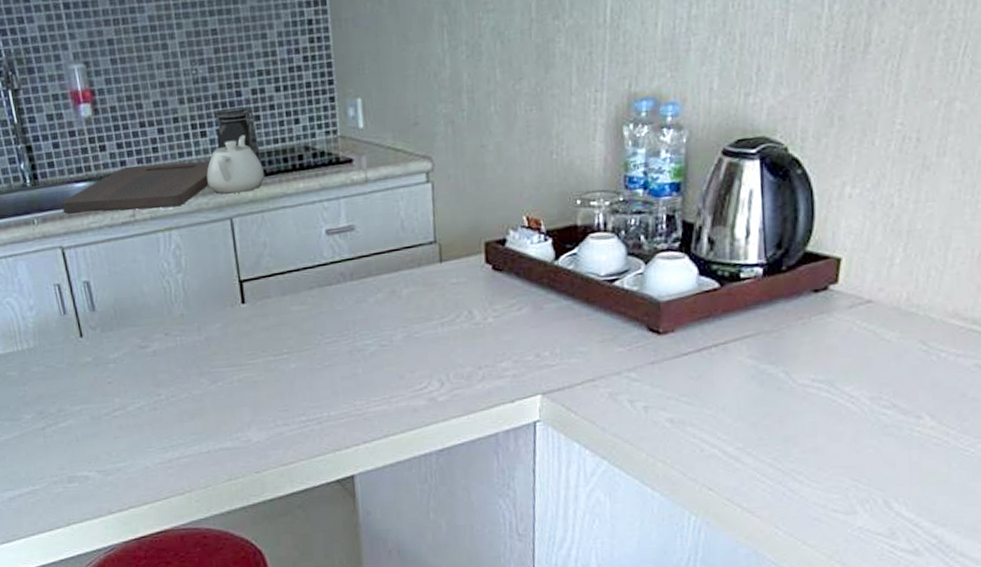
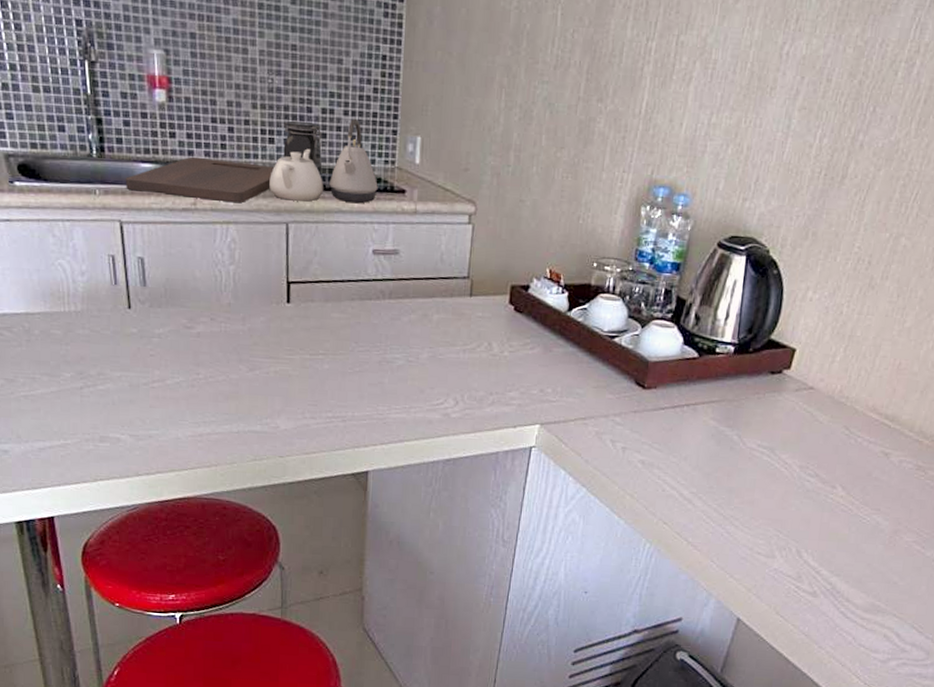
kettle: none [269,93,323,184] -> present [329,119,378,204]

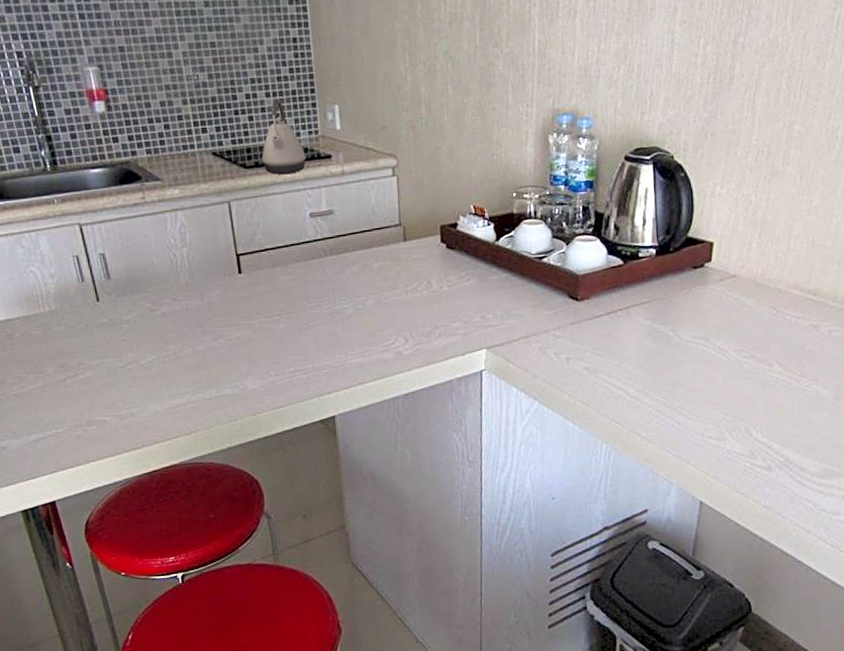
cutting board: present [125,156,274,203] -> none [78,153,210,195]
teapot: present [269,148,324,202] -> none [207,132,258,181]
jar: present [283,120,323,176] -> none [213,108,254,155]

